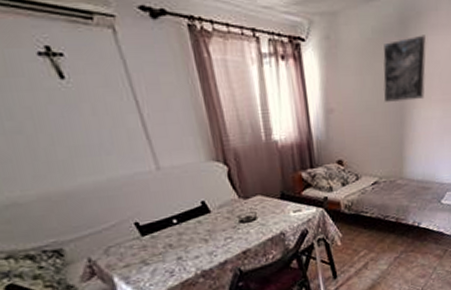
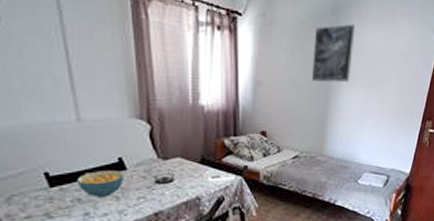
cereal bowl: none [165,214,210,242] -> present [76,171,125,197]

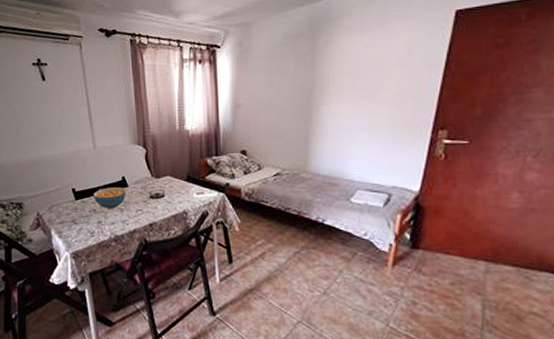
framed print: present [312,24,355,83] -> none [291,37,338,100]

